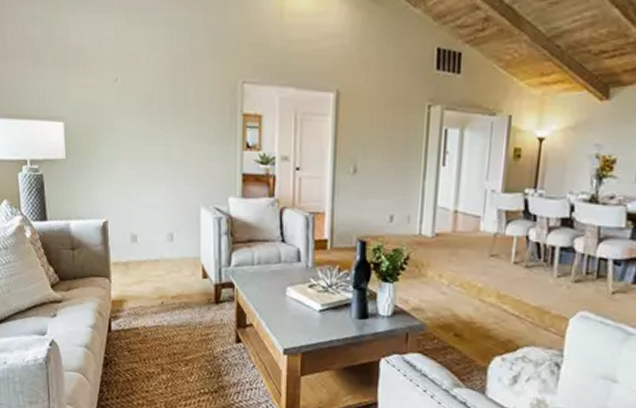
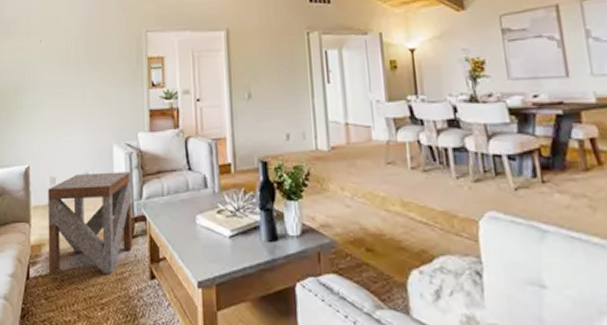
side table: none [129,234,220,335] -> present [48,171,133,276]

